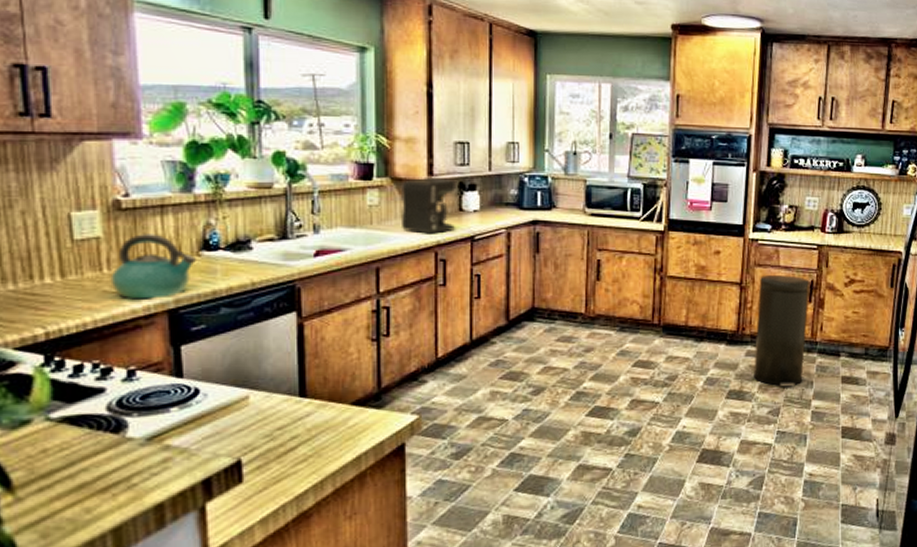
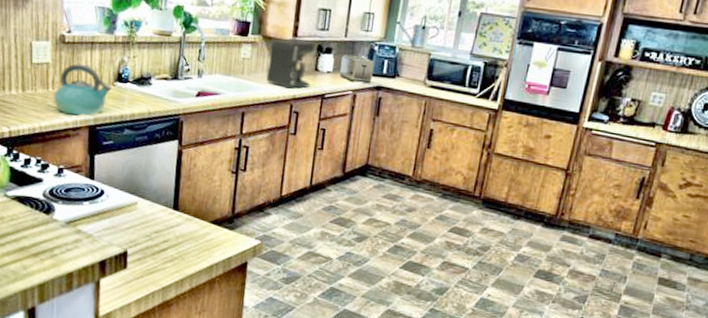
toaster: none [487,189,526,219] -> present [339,55,374,84]
pedal bin: present [754,275,810,387] -> none [565,165,641,278]

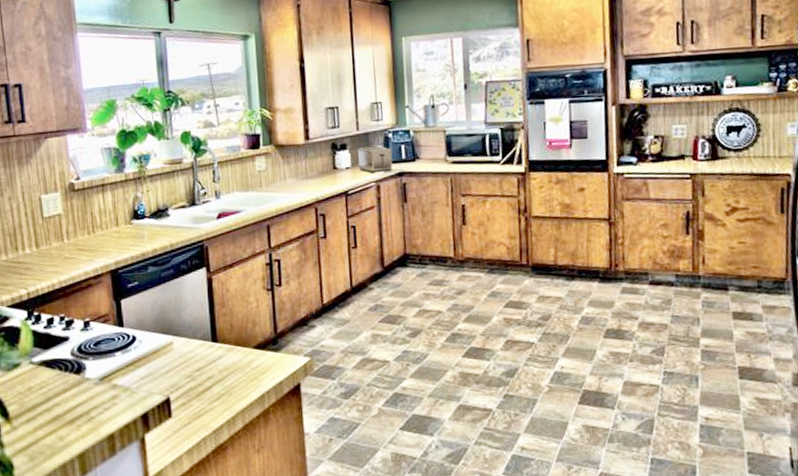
kettle: present [53,63,112,116] -> none [69,208,130,263]
coffee maker: present [266,38,316,89] -> none [284,141,332,193]

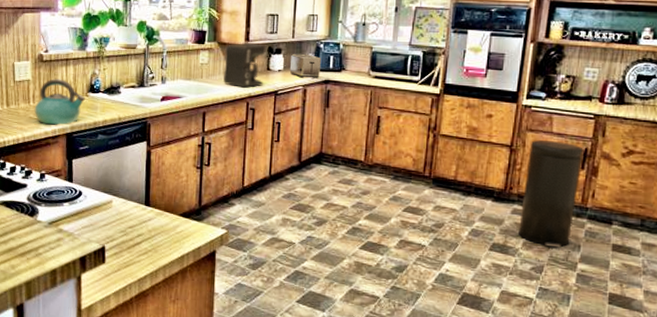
kettle: none [69,208,130,263] -> present [34,79,86,125]
coffee maker: none [284,141,332,193] -> present [223,43,266,88]
pedal bin: none [628,207,688,325] -> present [519,140,584,248]

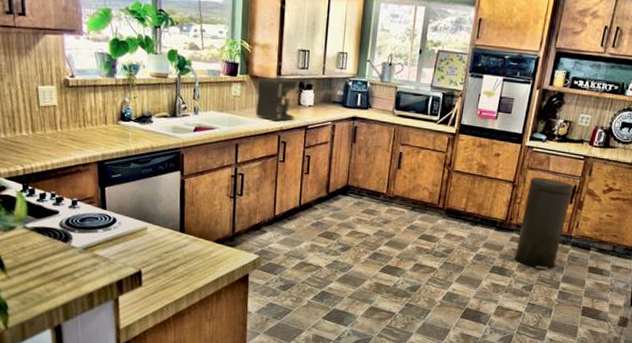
kettle: present [34,79,86,125] -> none [62,105,117,153]
toaster: present [289,53,321,79] -> none [319,90,349,115]

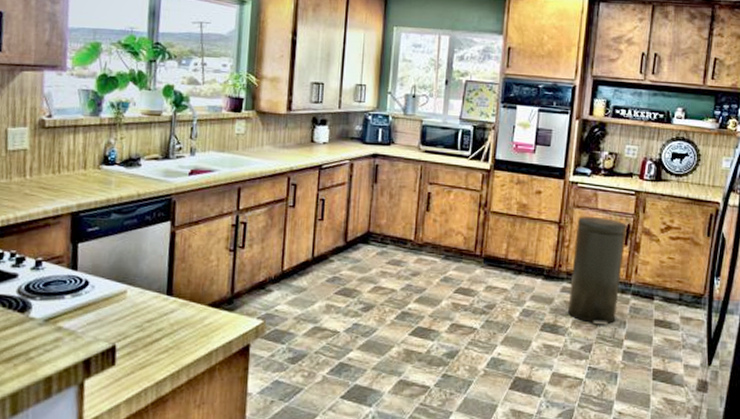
coffee maker: present [256,77,297,122] -> none [262,112,310,161]

